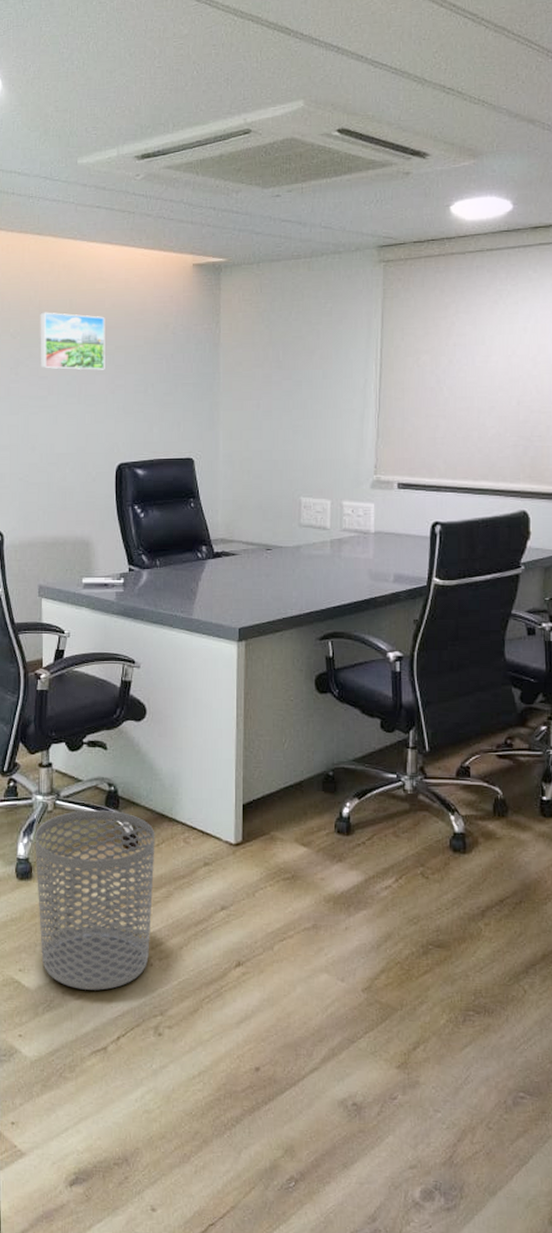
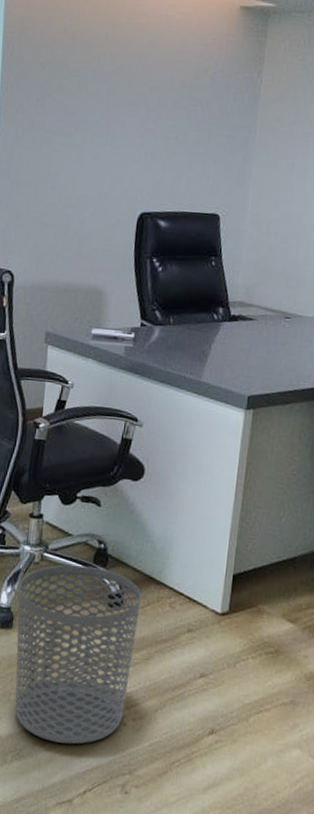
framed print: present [40,312,105,370] -> none [69,42,142,112]

